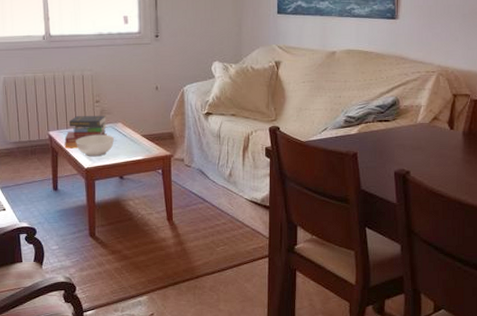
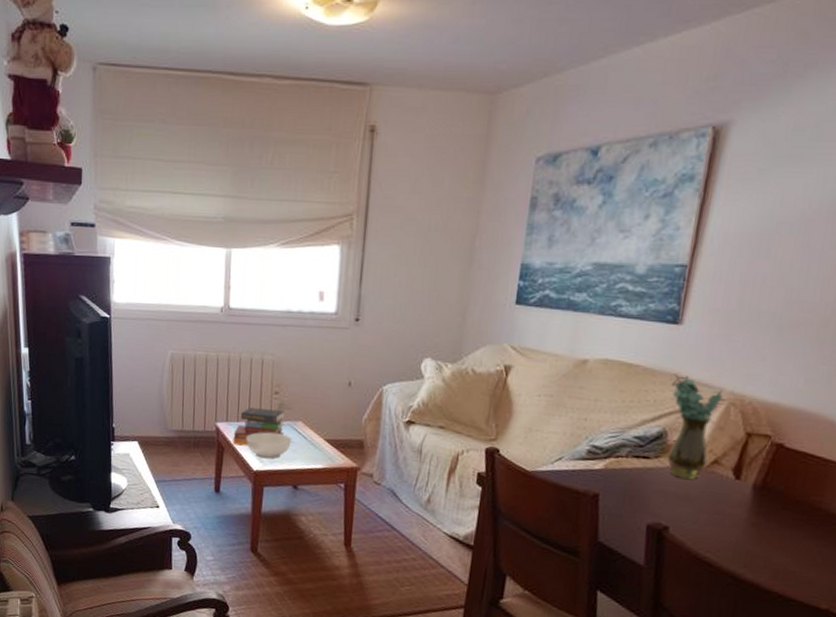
vase: none [397,56,433,133] -> present [667,374,723,479]

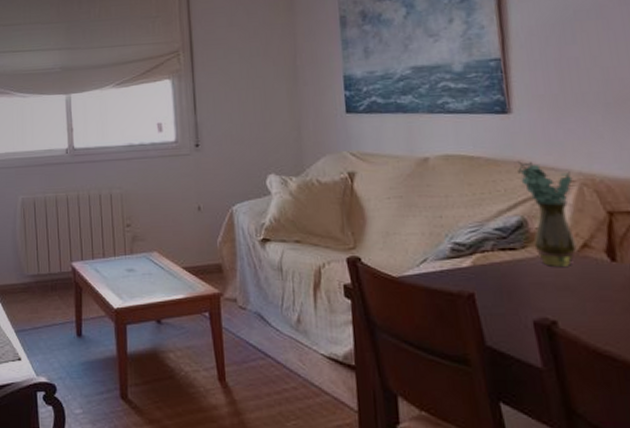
books: present [233,408,285,446] -> none [90,243,140,284]
bowl: present [246,432,292,459] -> none [103,266,150,295]

